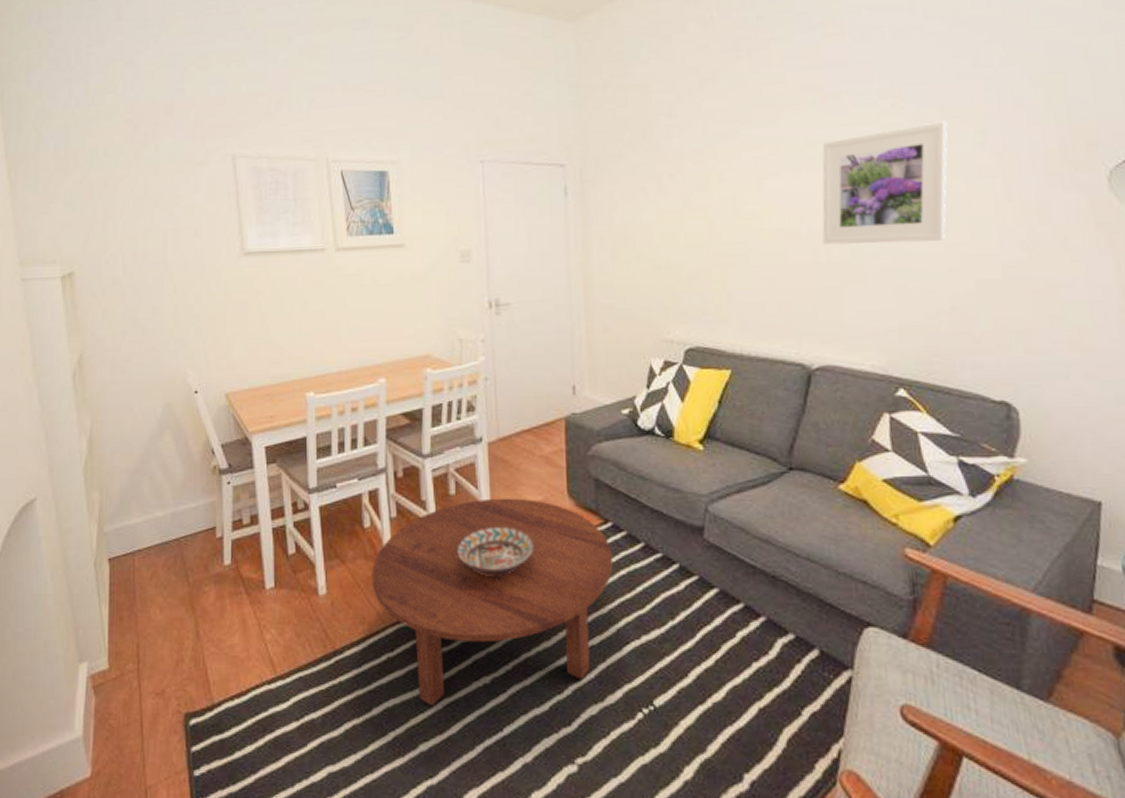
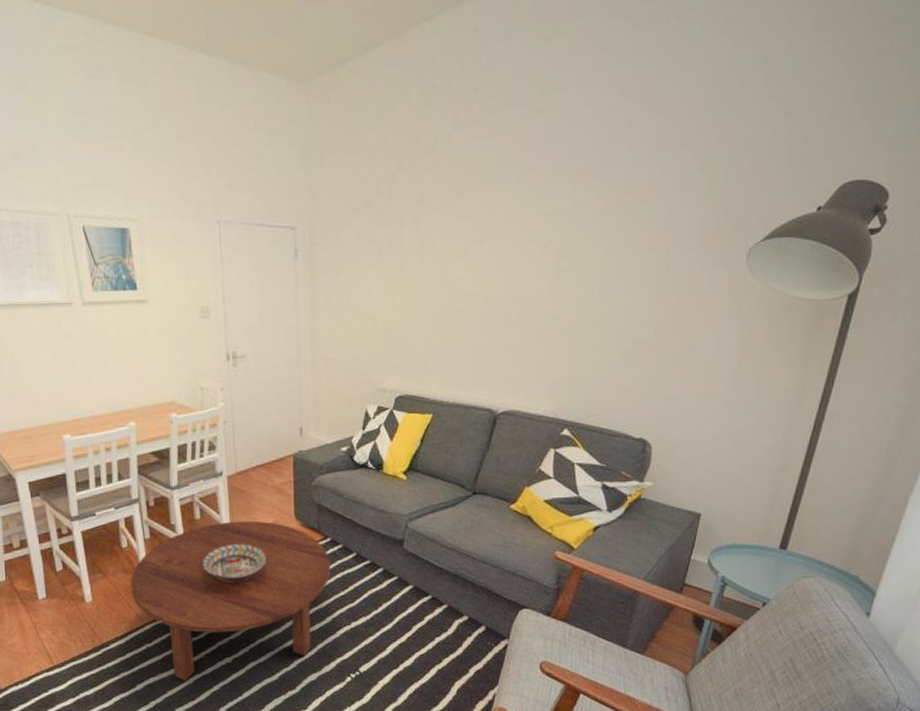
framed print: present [822,121,948,245] -> none [515,199,628,308]

